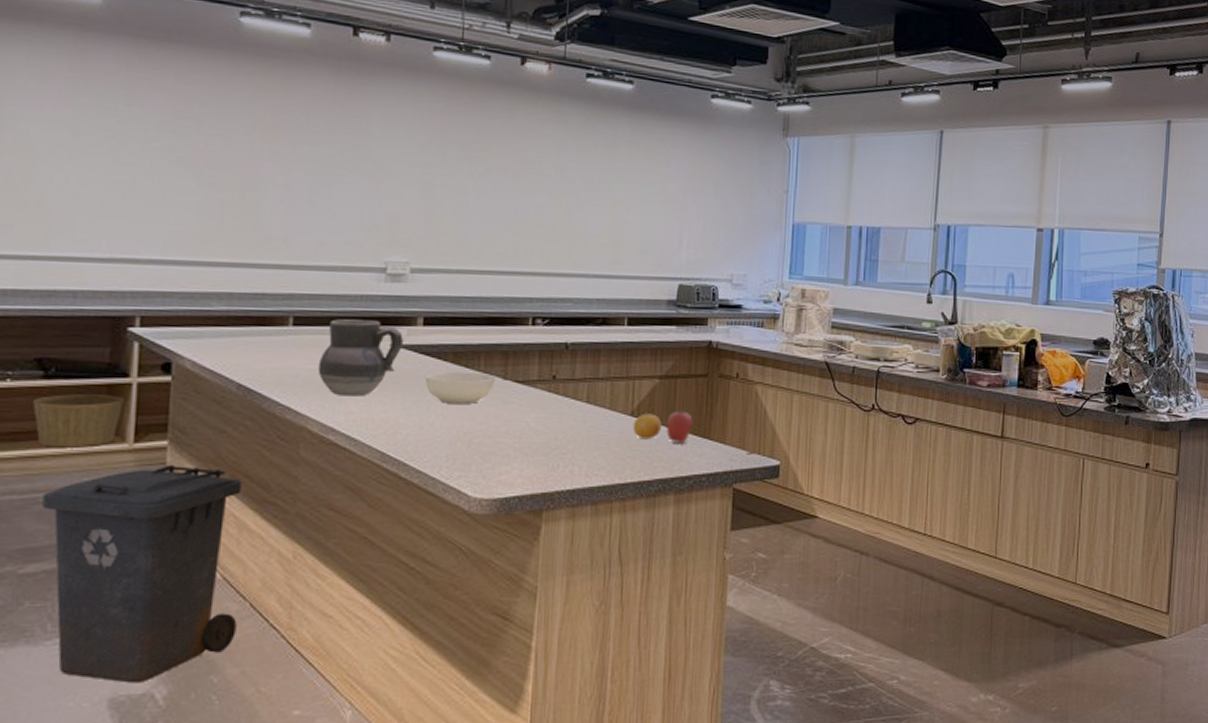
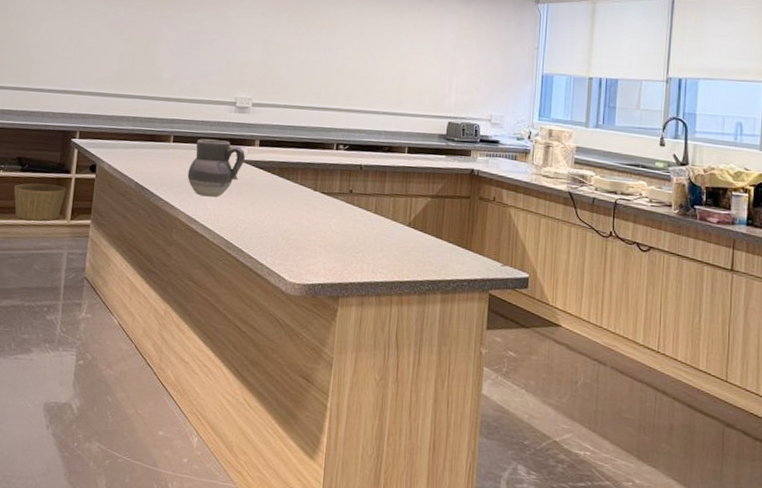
recycling bin: present [42,464,242,683] -> none [14,237,135,395]
bowl: present [424,371,496,405] -> none [258,182,309,209]
fruit: present [632,413,661,440] -> none [409,225,432,247]
fruit: present [666,408,693,443] -> none [435,223,457,252]

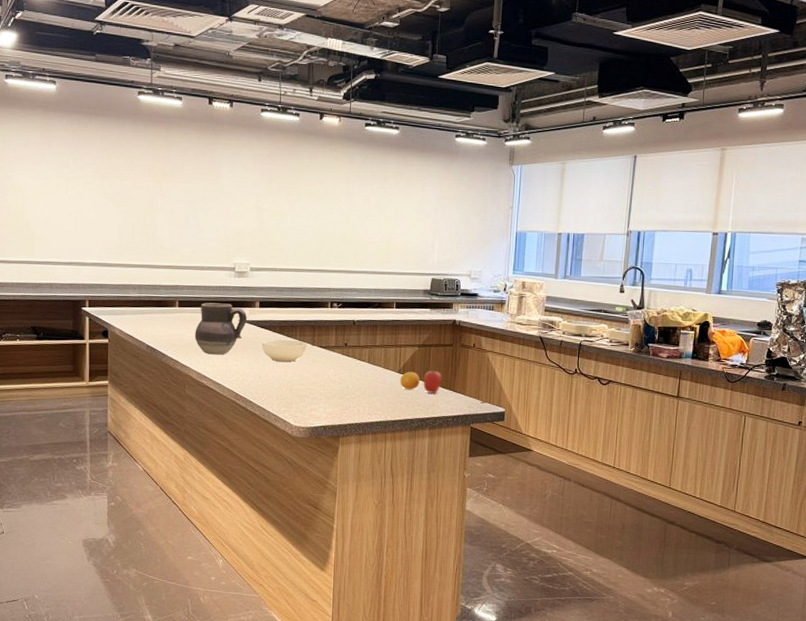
basket: present [14,183,67,222] -> none [32,350,82,384]
bowl: none [258,182,309,209] -> present [261,339,307,362]
fruit: none [409,225,432,247] -> present [400,371,420,390]
fruit: none [435,223,457,252] -> present [423,368,442,394]

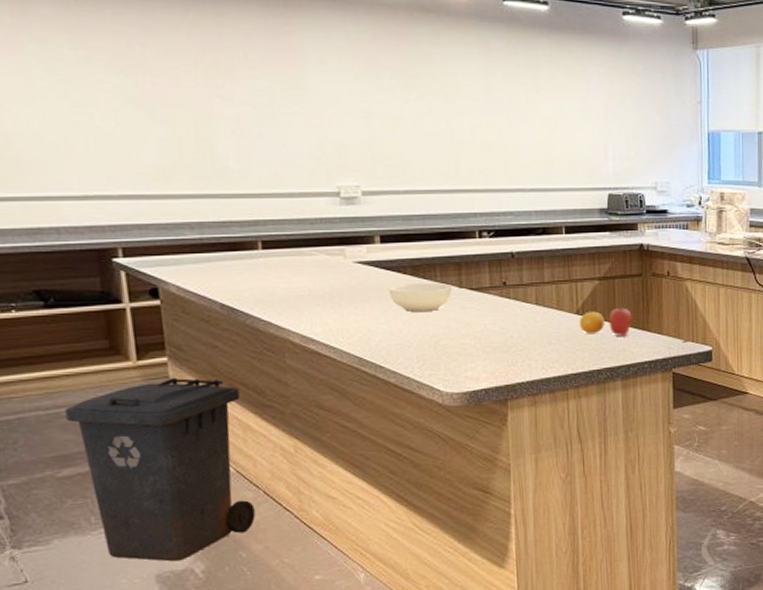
recycling bin: none [40,396,153,532] -> present [65,377,255,562]
ceramic jug: present [194,303,247,355] -> none [290,241,364,310]

